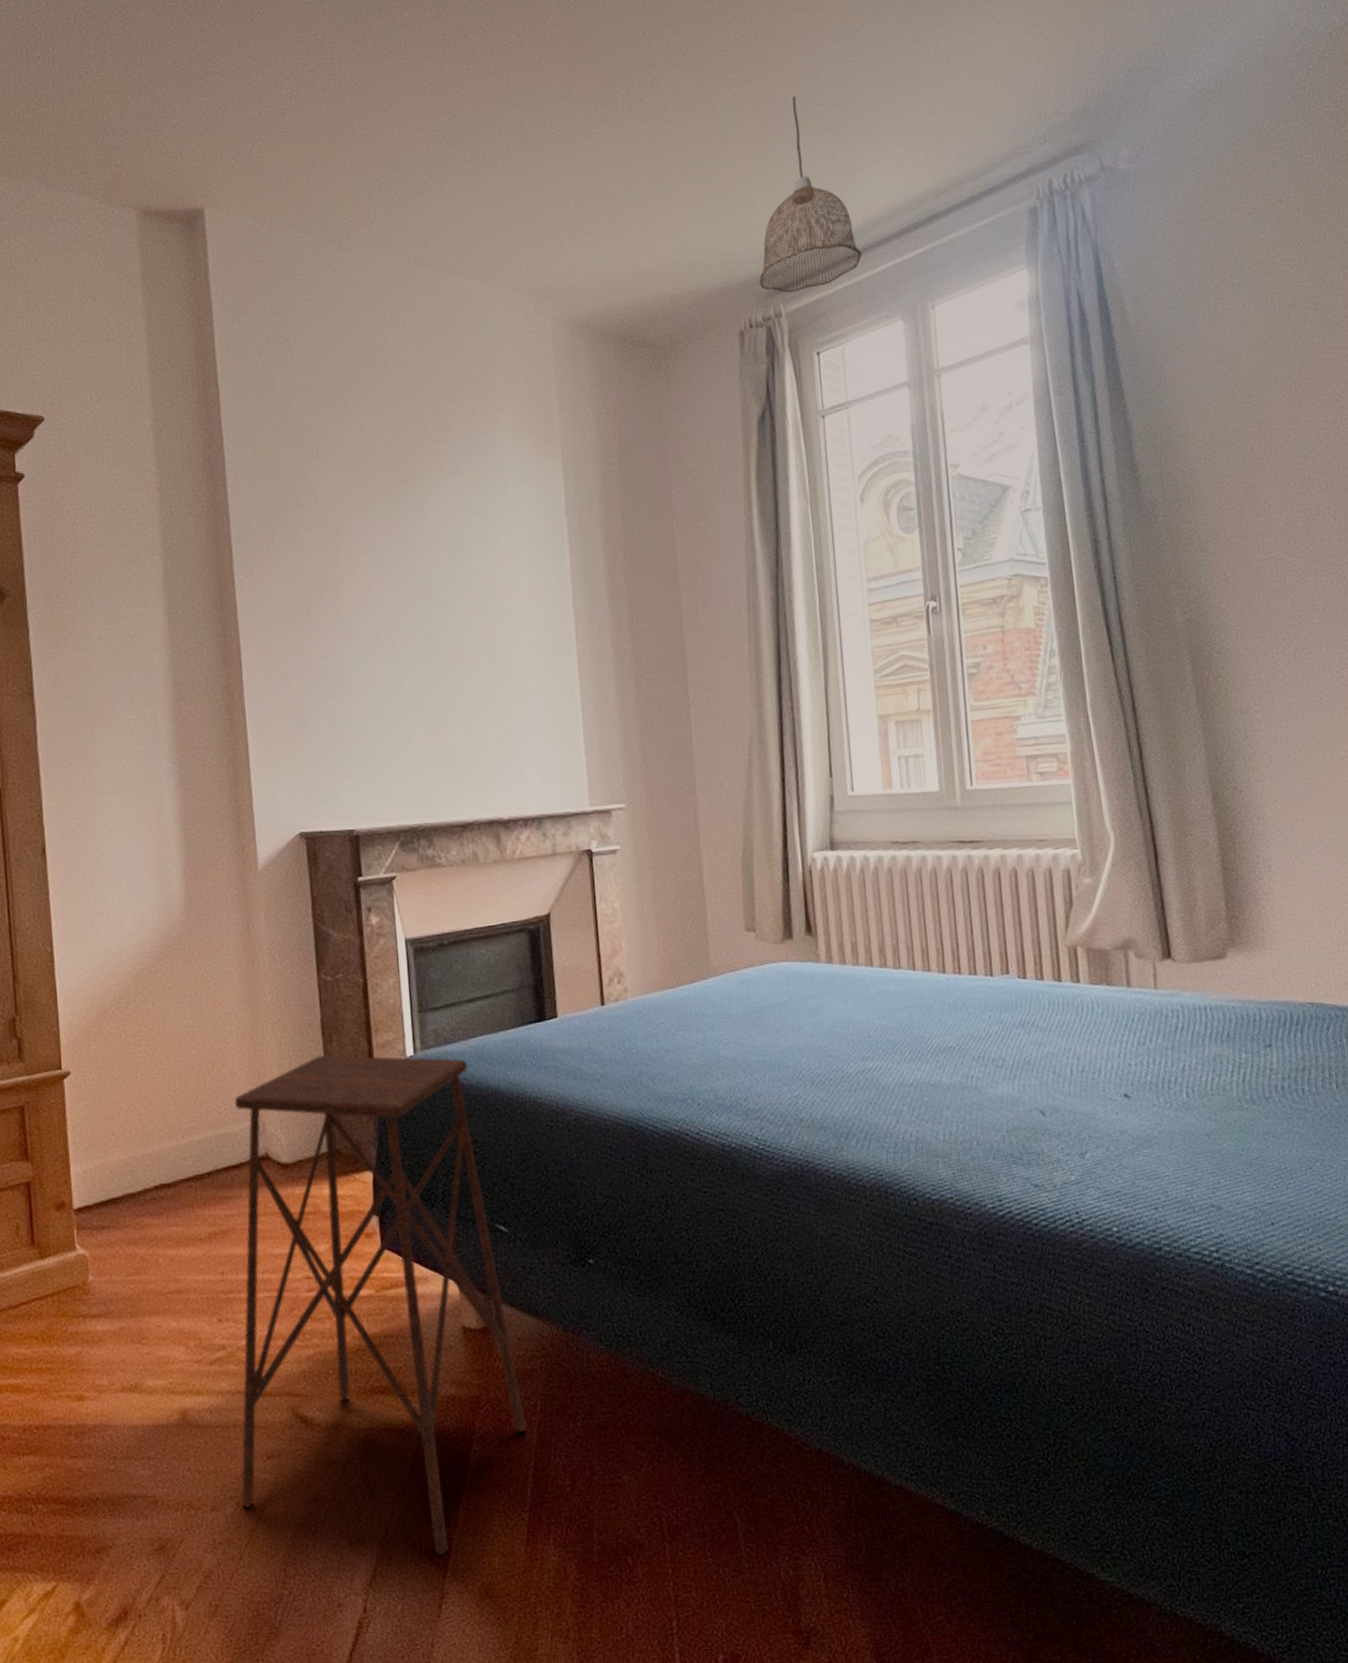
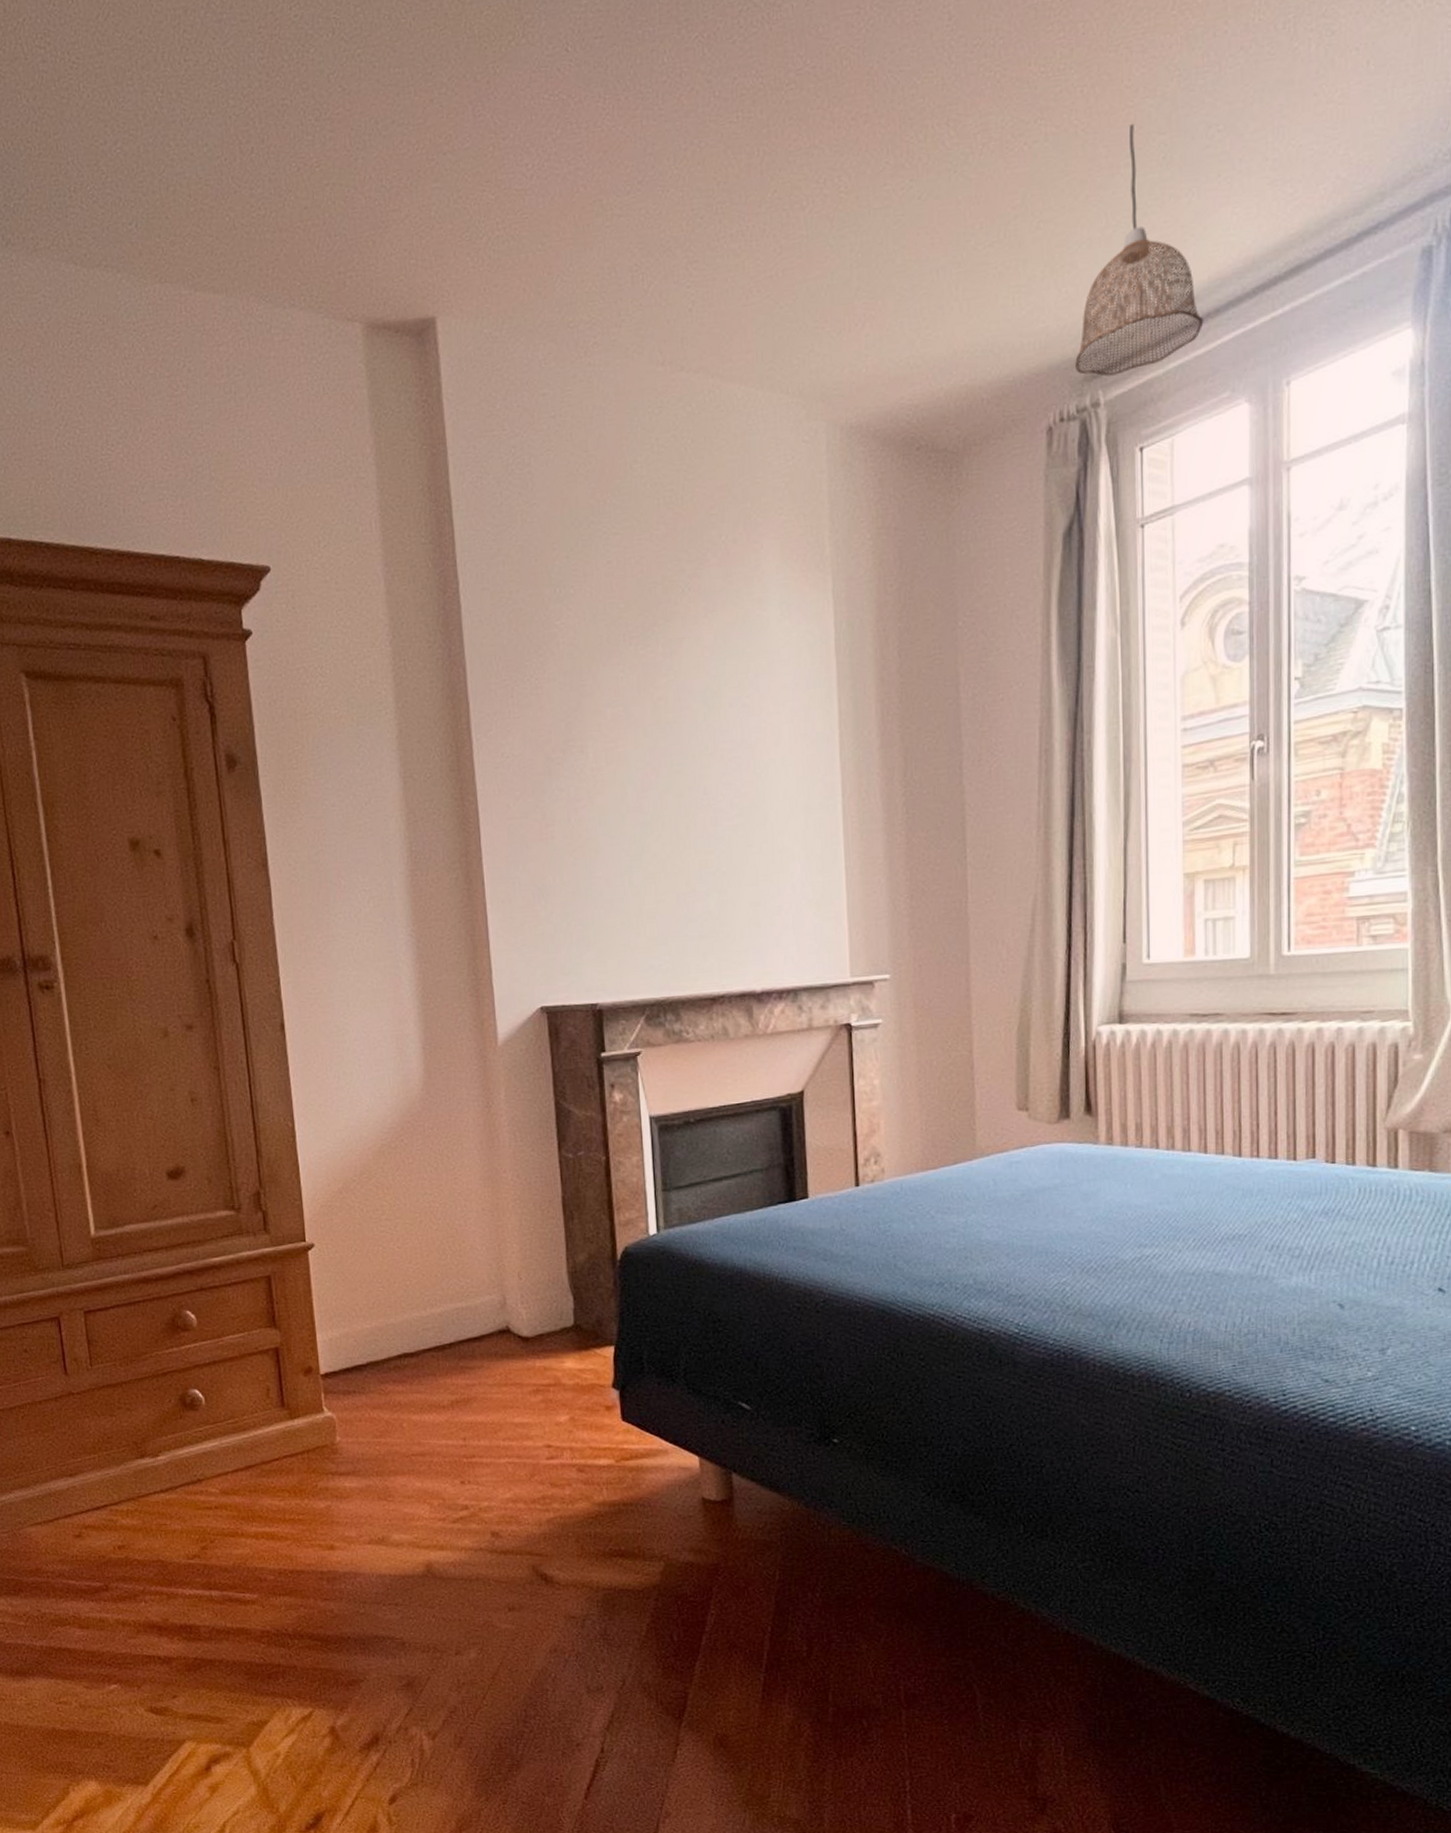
side table: present [234,1055,526,1556] -> none [475,1232,764,1708]

